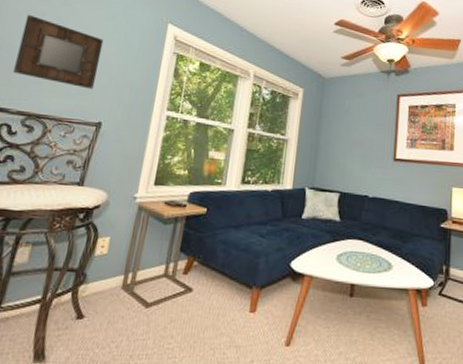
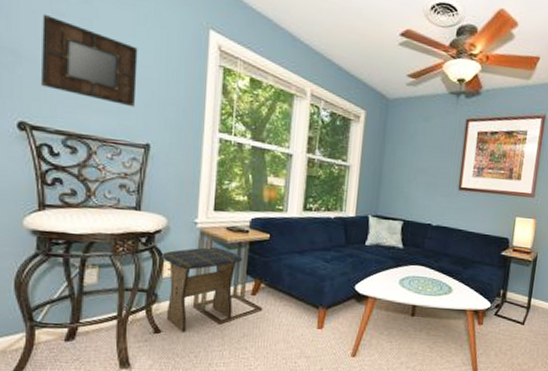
stool: none [92,222,178,318] -> present [161,246,243,332]

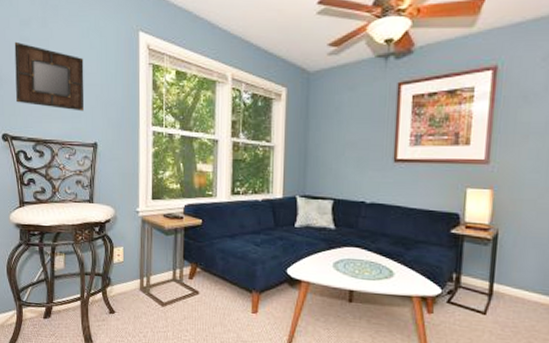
stool: present [161,246,243,332] -> none [111,233,179,313]

